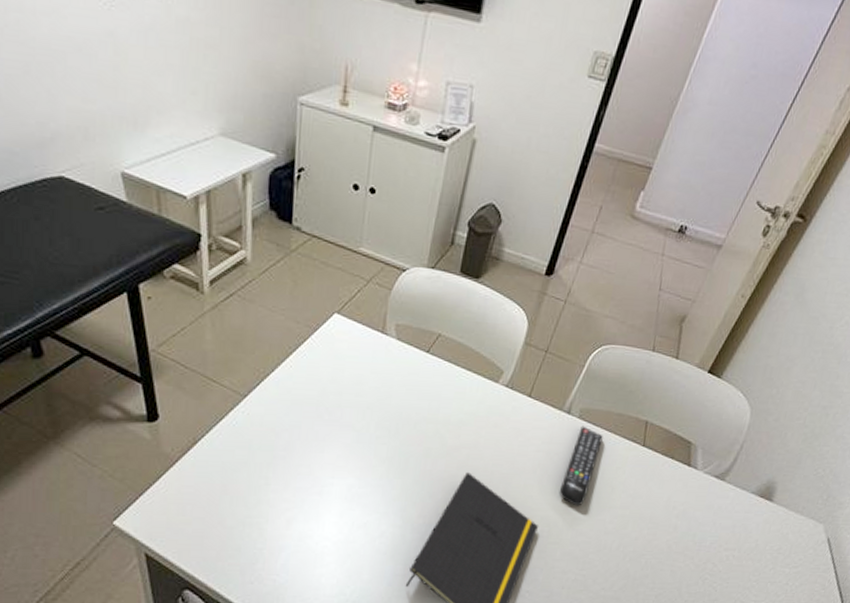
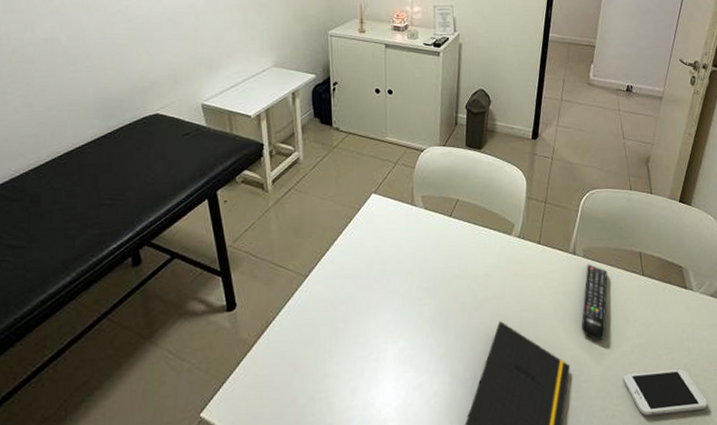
smartphone: none [594,542,682,585] -> present [623,368,708,416]

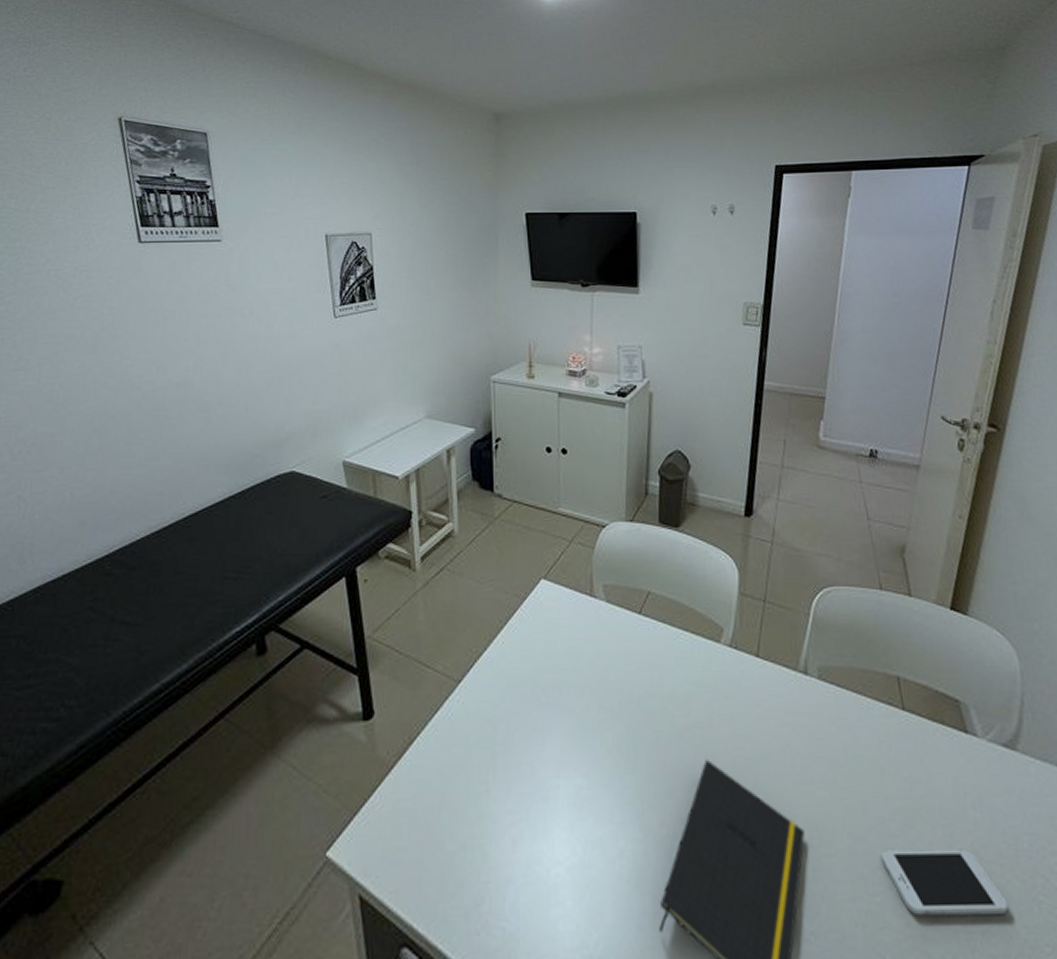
remote control: present [581,264,608,341] -> none [818,688,854,799]

